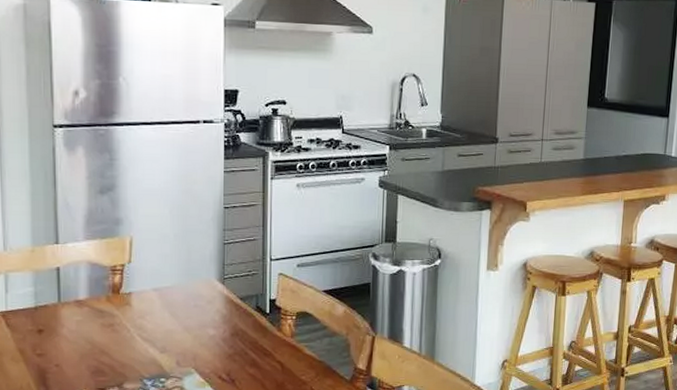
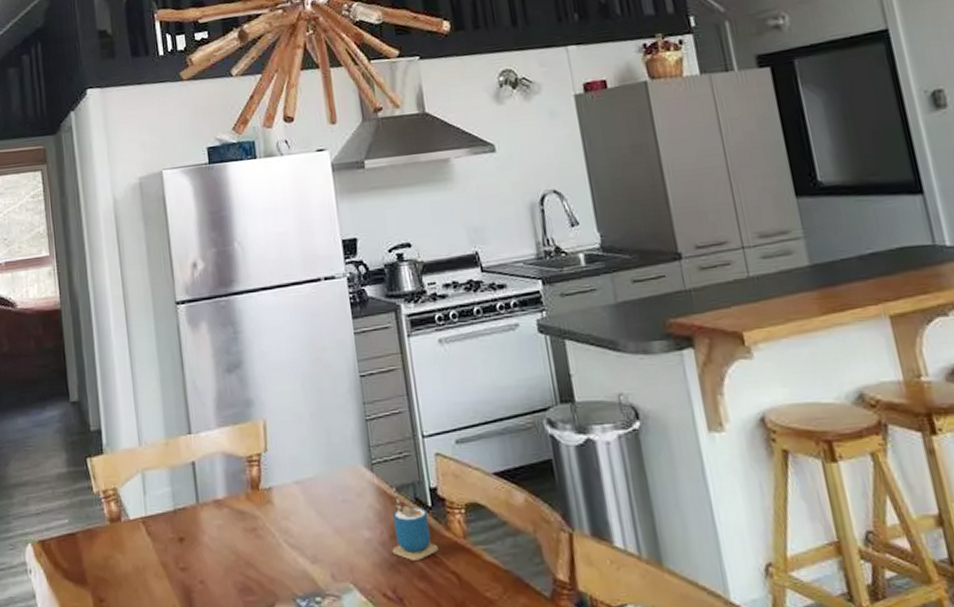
cup: none [231,297,270,352] -> present [392,487,439,560]

